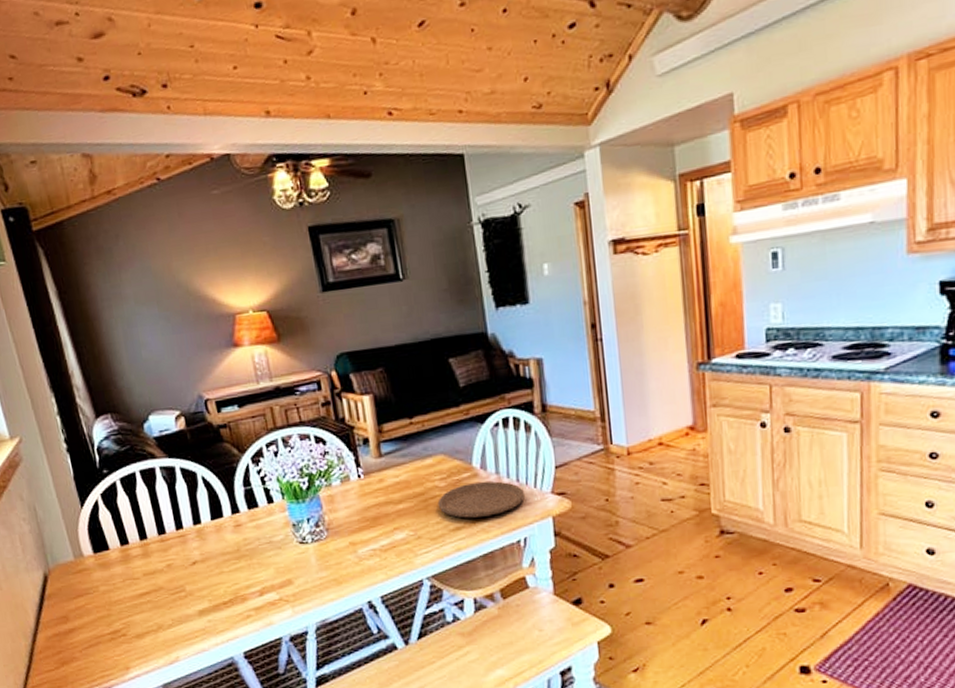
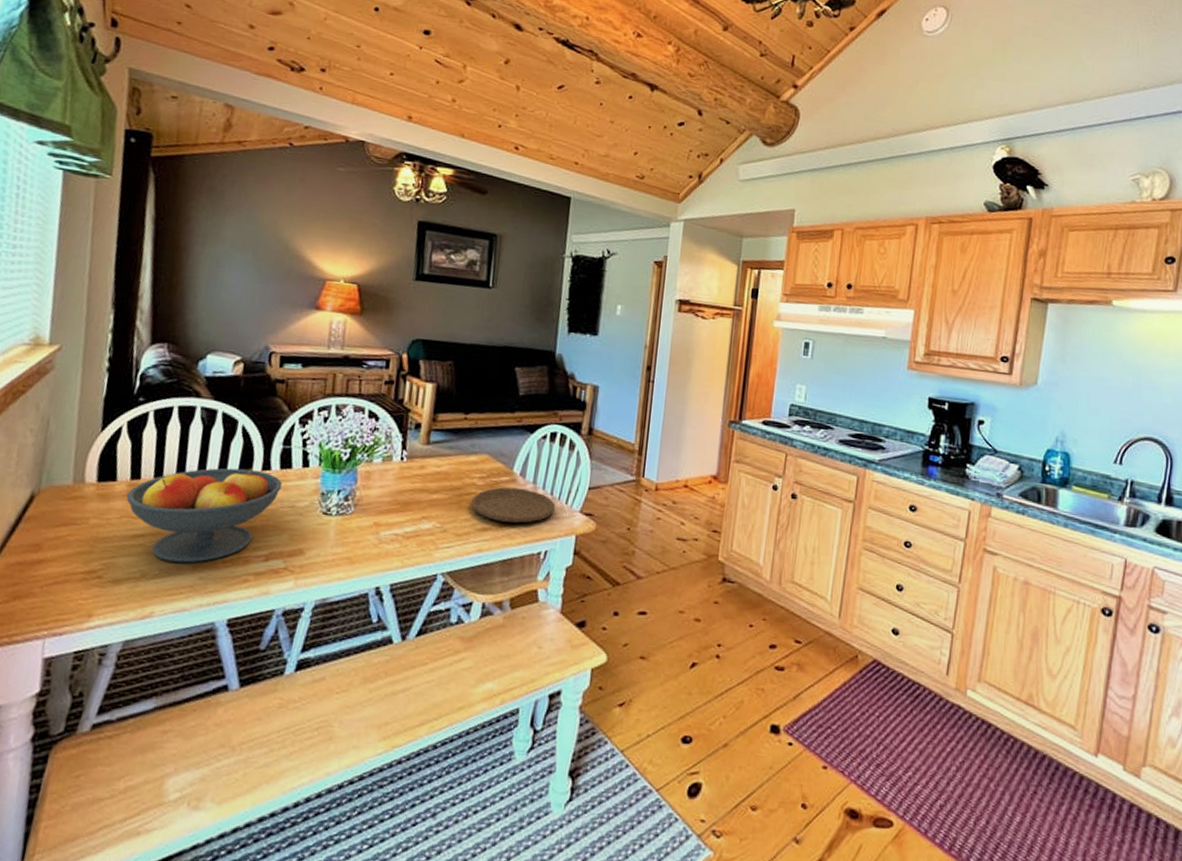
fruit bowl: none [122,514,255,611] -> present [126,467,282,563]

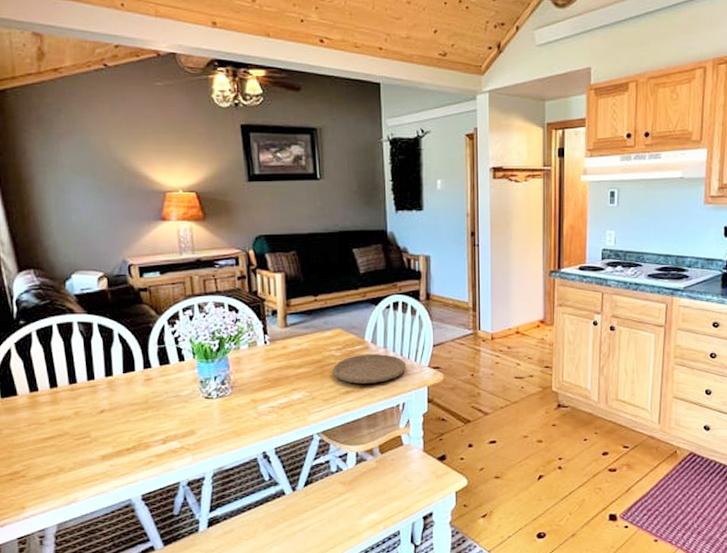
fruit bowl: present [126,467,282,563] -> none [30,368,164,456]

